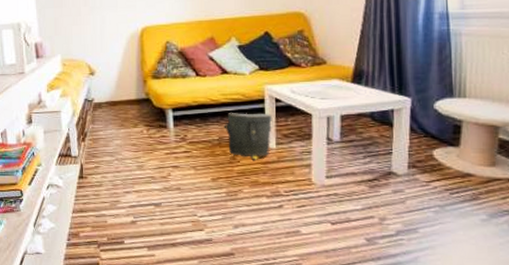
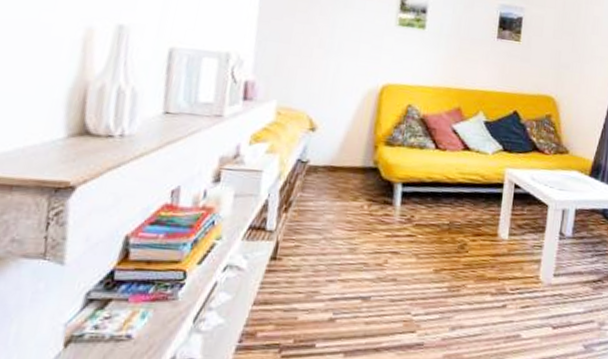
bag: present [223,113,272,160] -> none [456,195,509,251]

